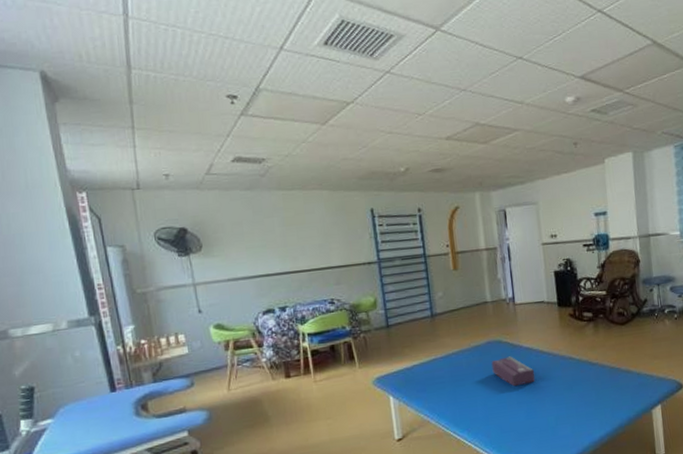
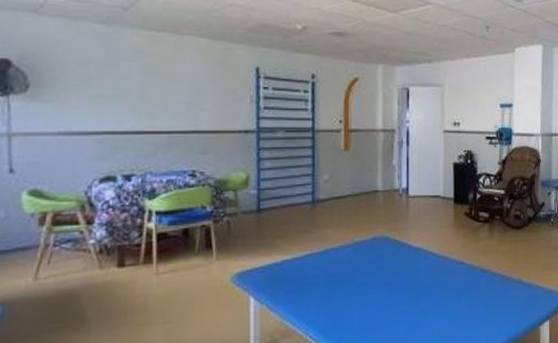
tissue box: present [491,356,536,387] -> none [375,256,422,293]

